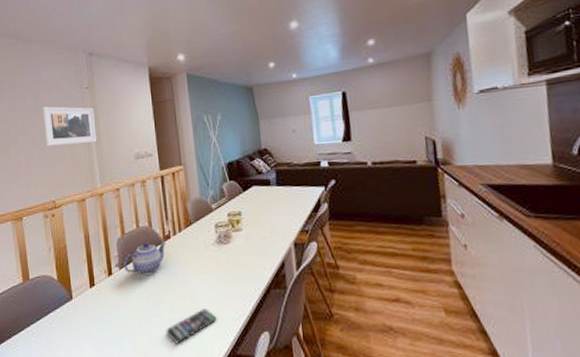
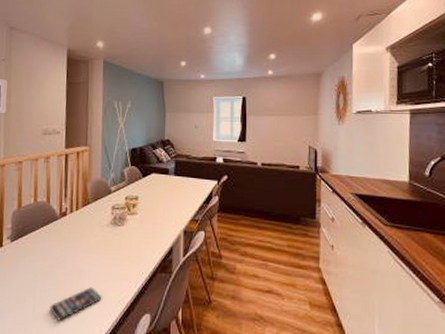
teapot: present [123,241,167,276] -> none [16,217,63,250]

